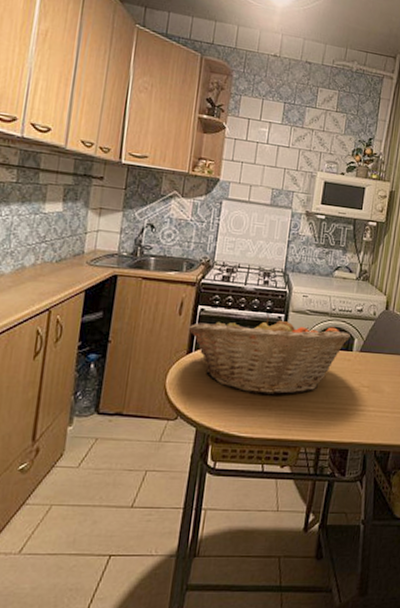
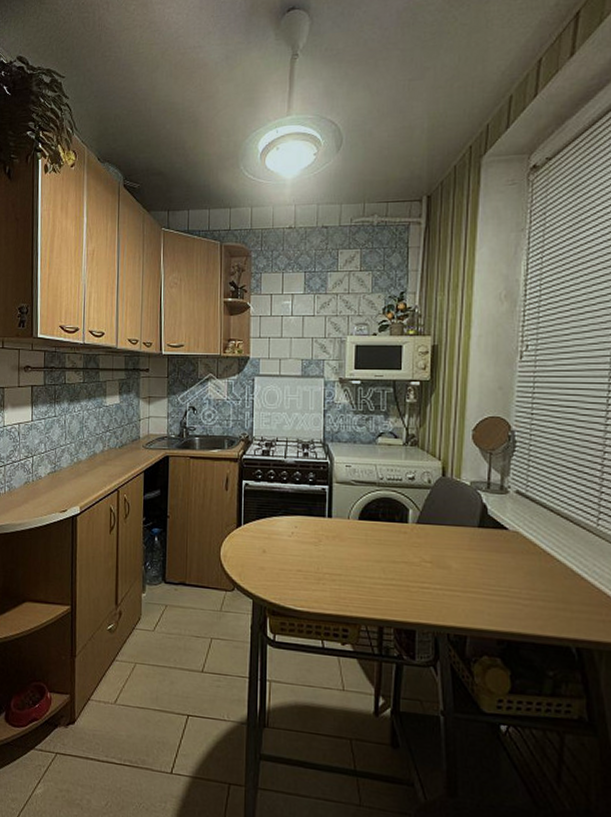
fruit basket: present [188,314,350,396] -> none [235,486,403,570]

